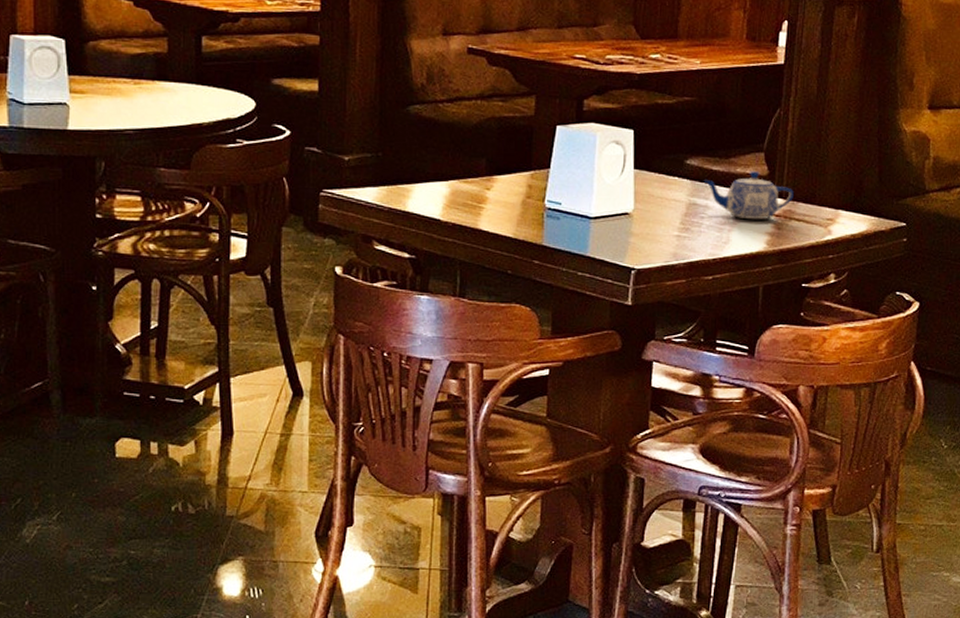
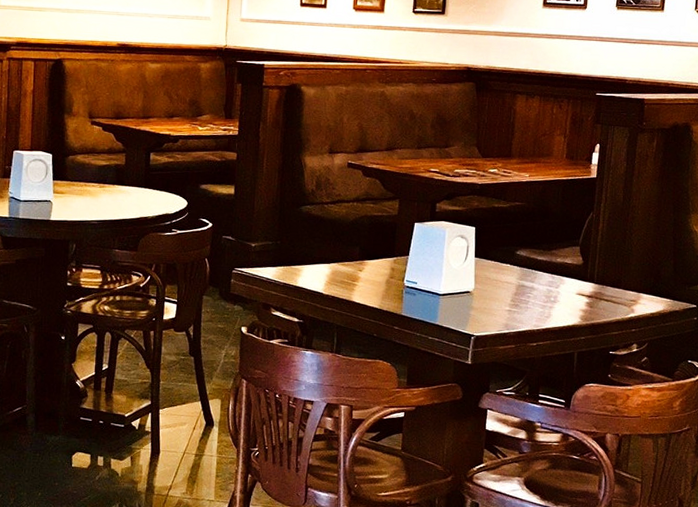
teapot: present [703,171,794,220] -> none [530,261,603,300]

